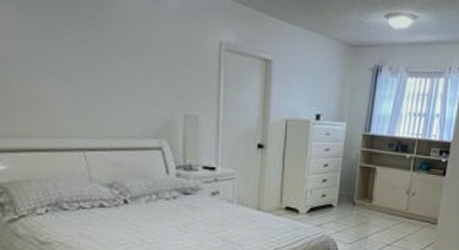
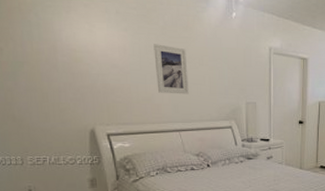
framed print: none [50,24,101,99] -> present [153,44,189,95]

